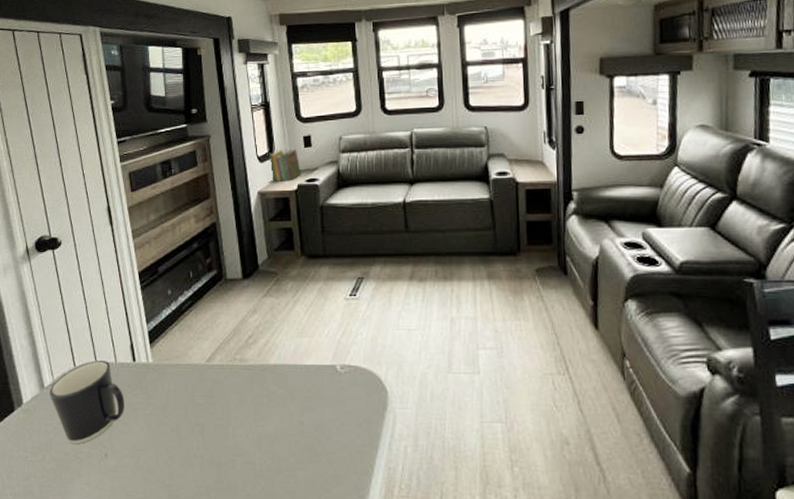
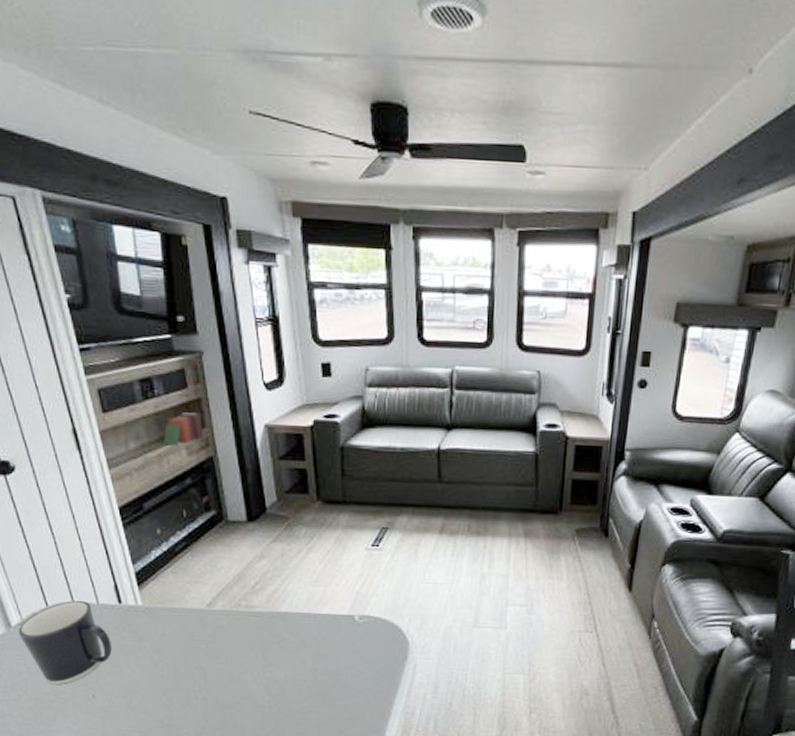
books: none [177,185,210,216] -> present [163,411,205,446]
books: present [267,149,301,183] -> none [276,377,318,416]

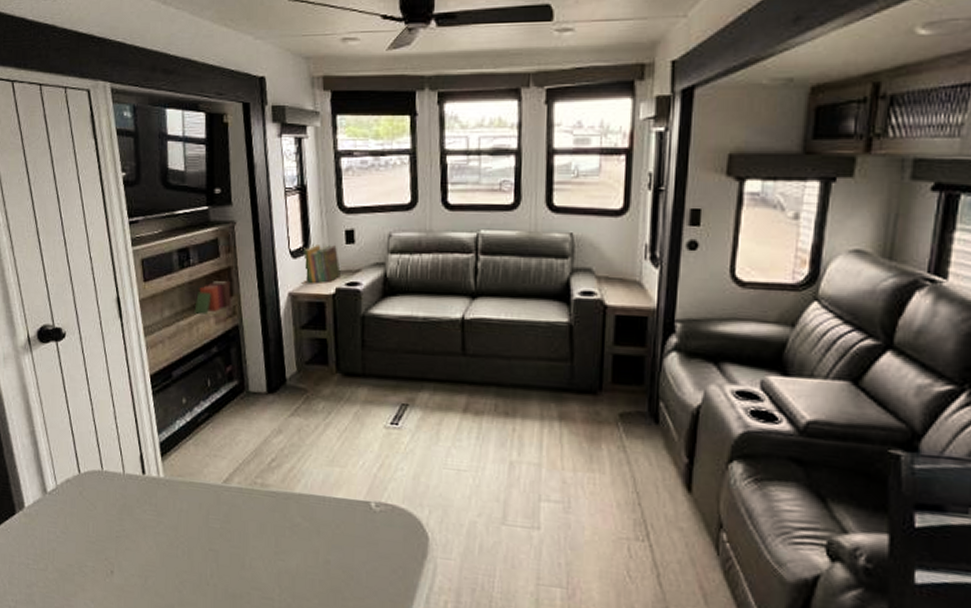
mug: present [17,601,112,684] -> none [52,469,133,557]
books: none [276,377,318,416] -> present [301,245,341,284]

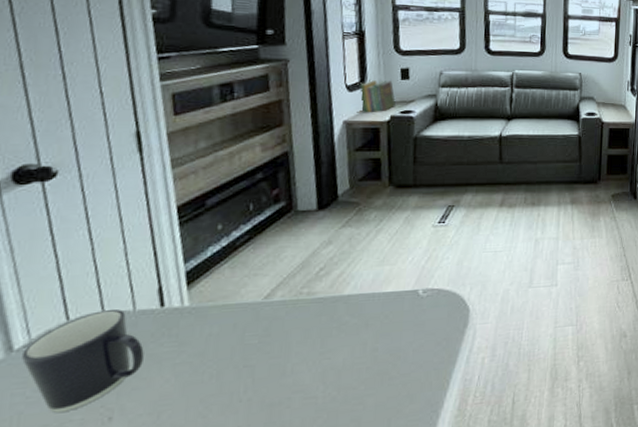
mug: none [52,469,133,557] -> present [20,309,144,413]
books: present [194,280,232,314] -> none [237,111,282,144]

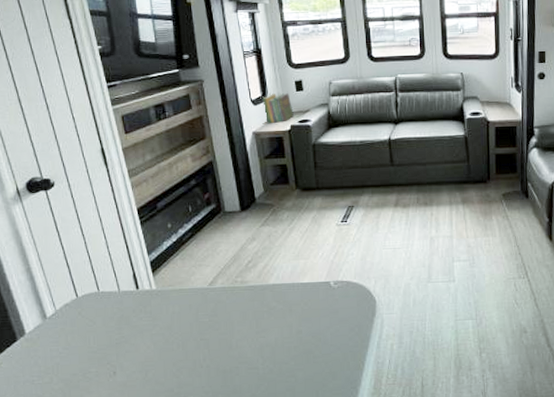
mug: present [20,309,144,413] -> none [52,290,130,365]

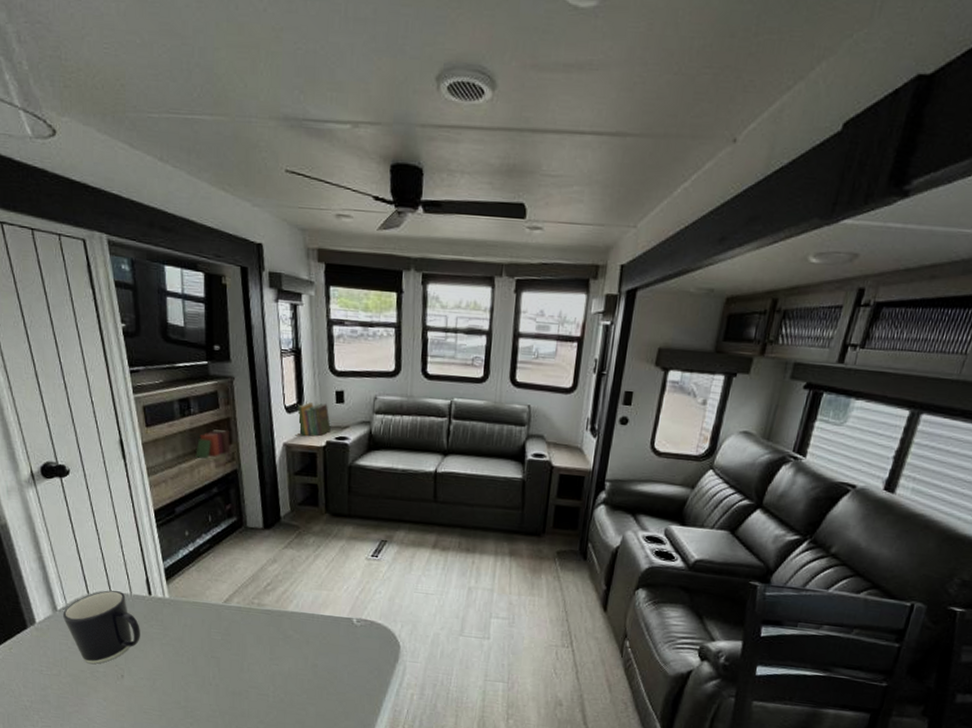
mug: none [52,290,130,365] -> present [62,590,140,664]
books: none [173,126,206,155] -> present [195,429,231,459]

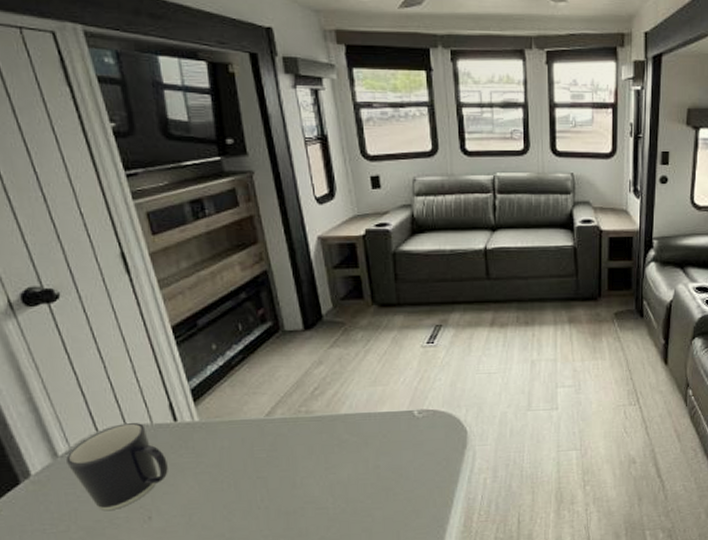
books: present [195,429,231,459] -> none [216,228,258,263]
books: present [295,402,331,437] -> none [327,191,369,228]

